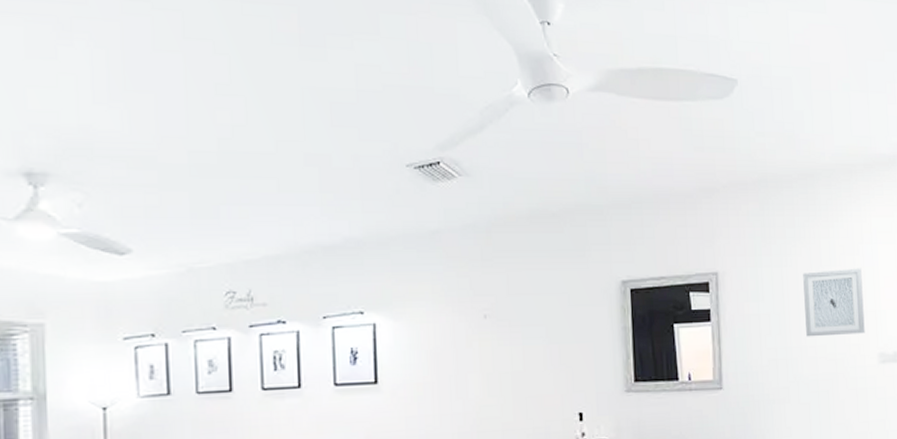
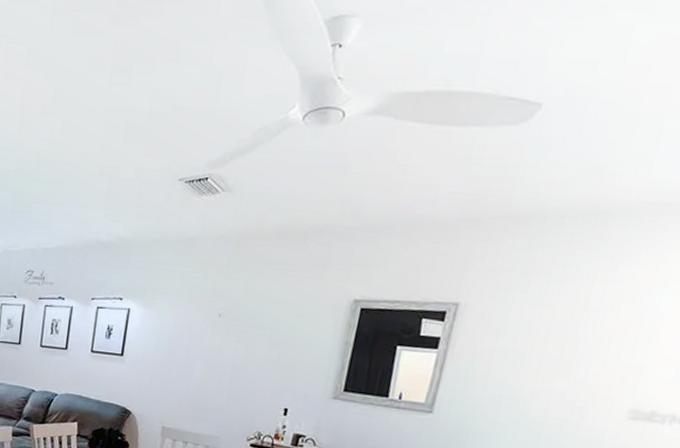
wall art: present [803,268,865,337] -> none [544,315,639,387]

